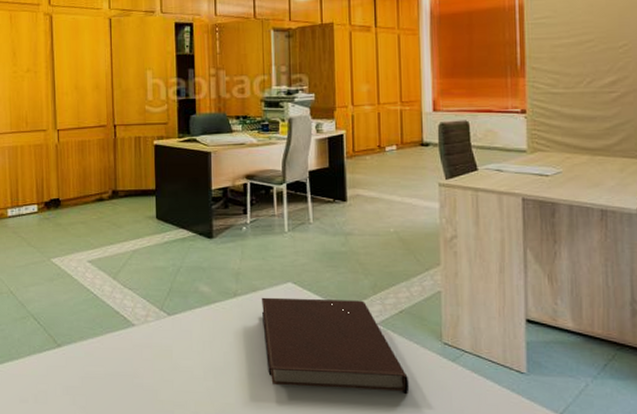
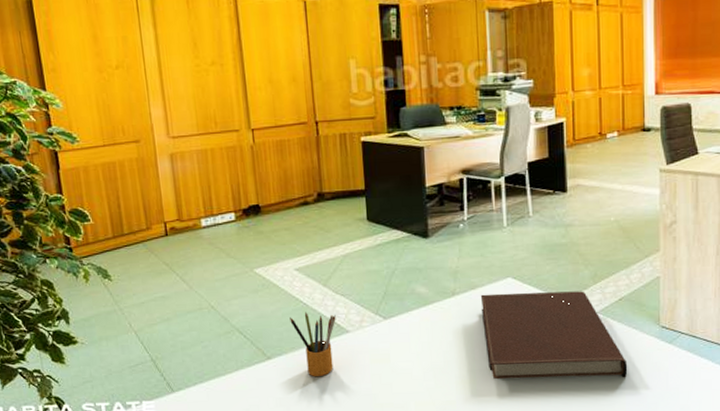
pencil box: none [80,302,123,369] -> present [290,311,336,377]

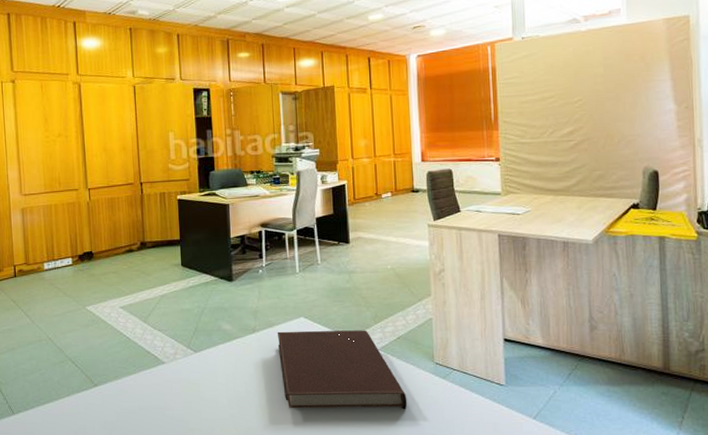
pencil box: present [290,311,336,377] -> none [115,344,154,404]

